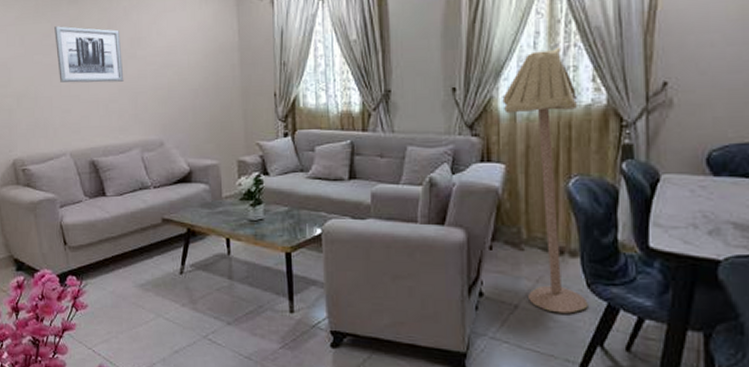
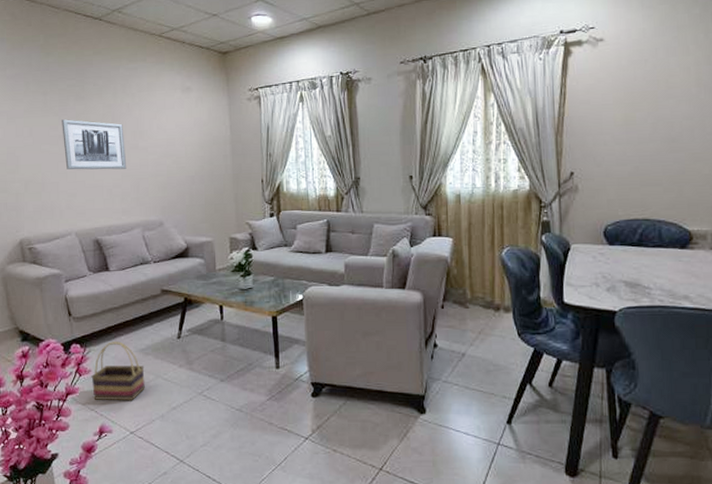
basket: none [88,274,145,340] -> present [91,341,145,400]
floor lamp: present [502,47,588,314] -> none [449,144,520,359]

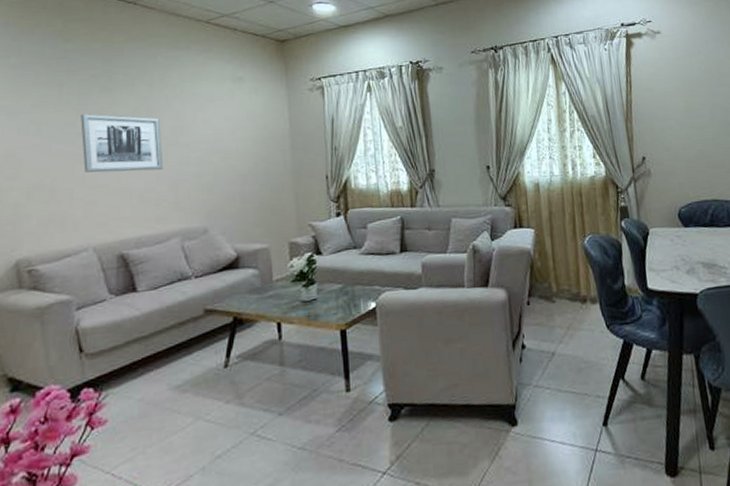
basket: present [91,341,145,400] -> none [107,378,181,459]

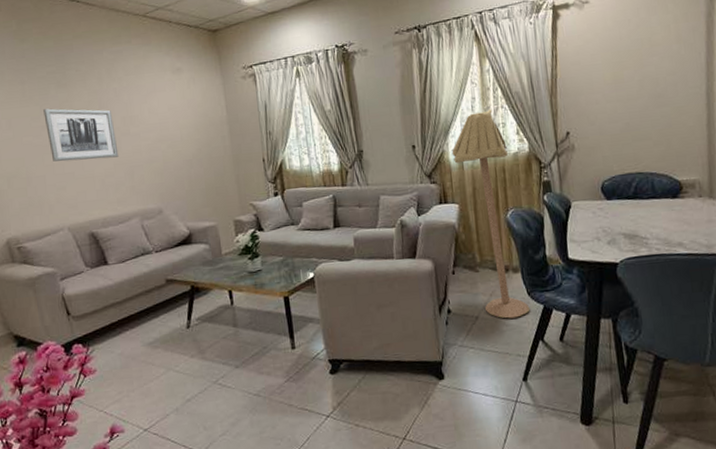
floor lamp: none [527,131,610,355] -> present [452,109,530,319]

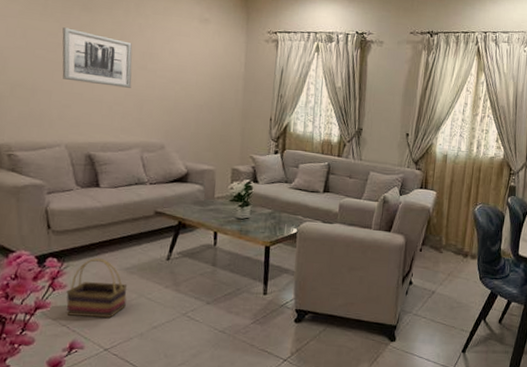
basket: none [97,337,156,400] -> present [66,258,128,318]
floor lamp: present [452,109,530,319] -> none [439,115,486,298]

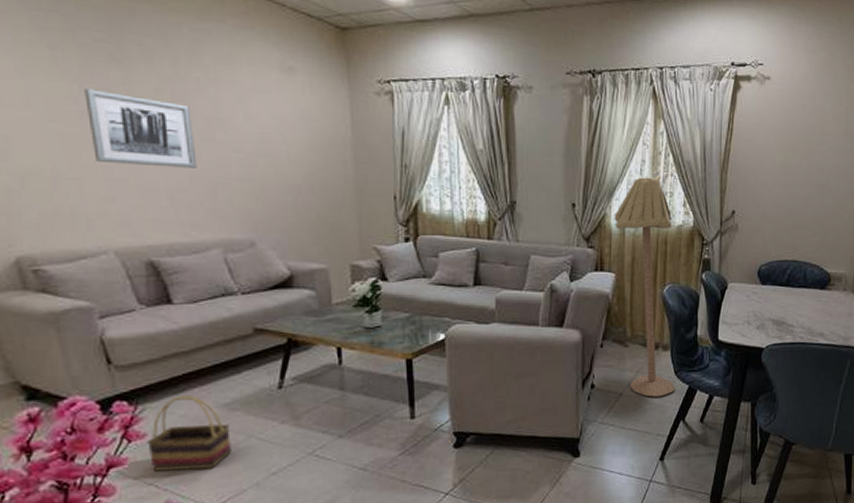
floor lamp: none [439,115,486,298] -> present [614,175,675,397]

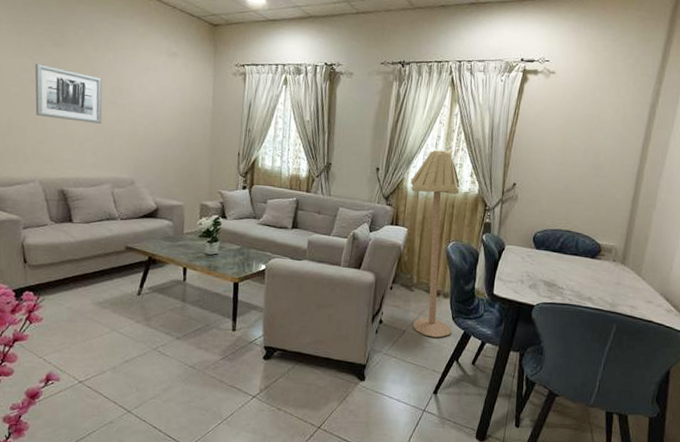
basket: present [147,395,231,471] -> none [42,292,100,351]

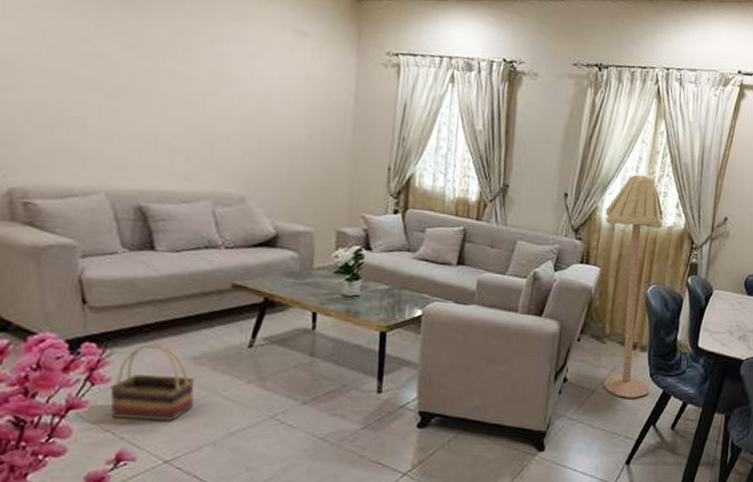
wall art: present [35,64,103,124] -> none [98,31,200,119]
basket: none [42,292,100,351] -> present [110,343,195,421]

